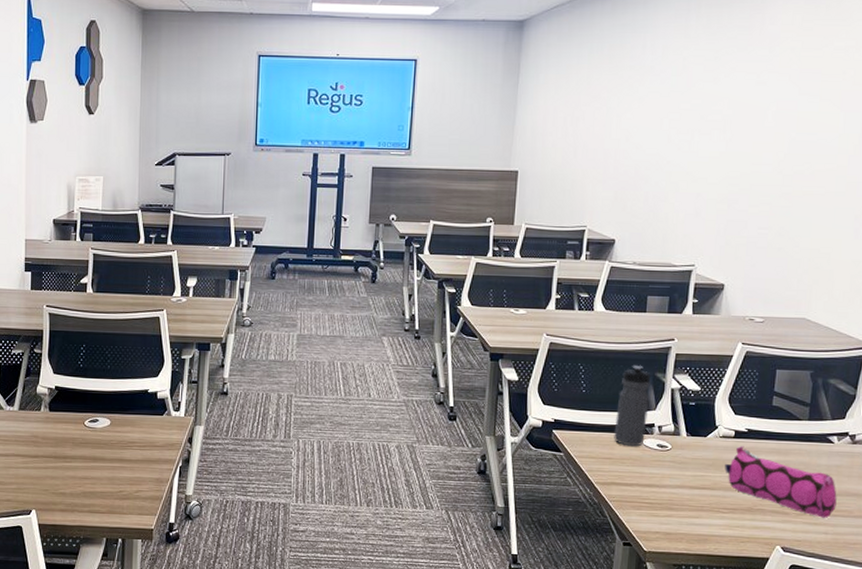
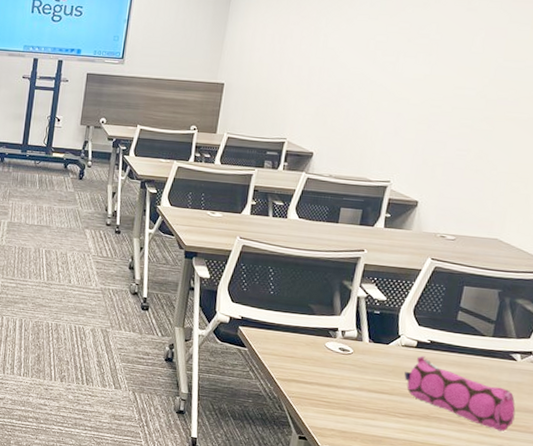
water bottle: present [614,365,651,447] -> none [297,272,338,348]

